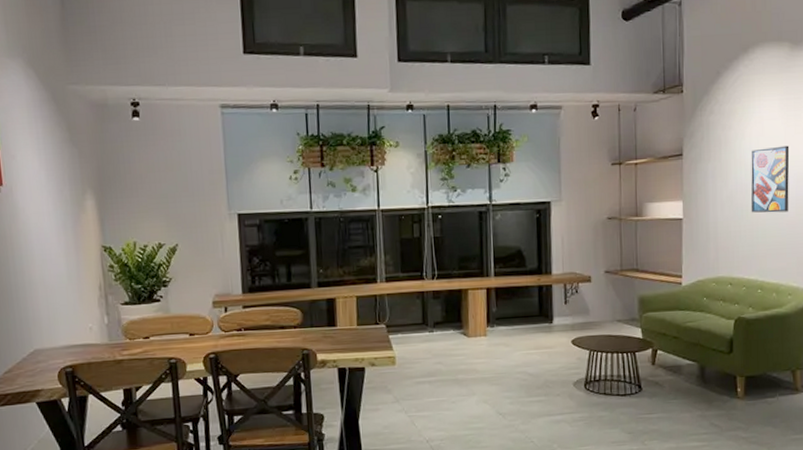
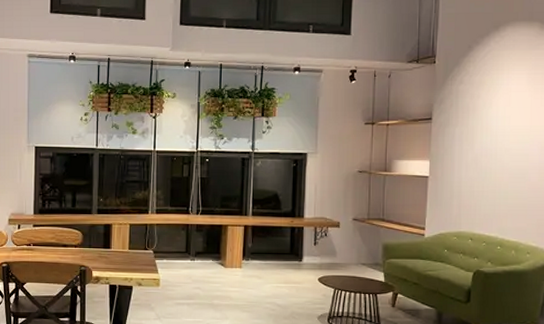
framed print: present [751,145,790,213] -> none [494,116,535,177]

